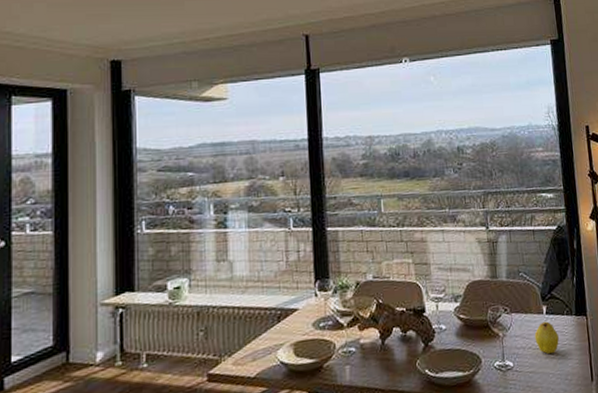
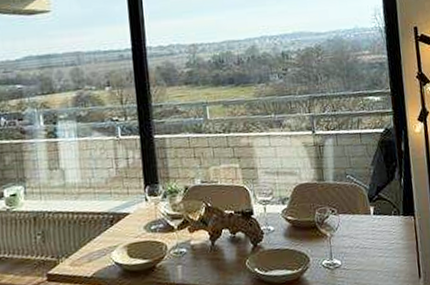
fruit: present [534,321,559,354] -> none [362,221,387,253]

